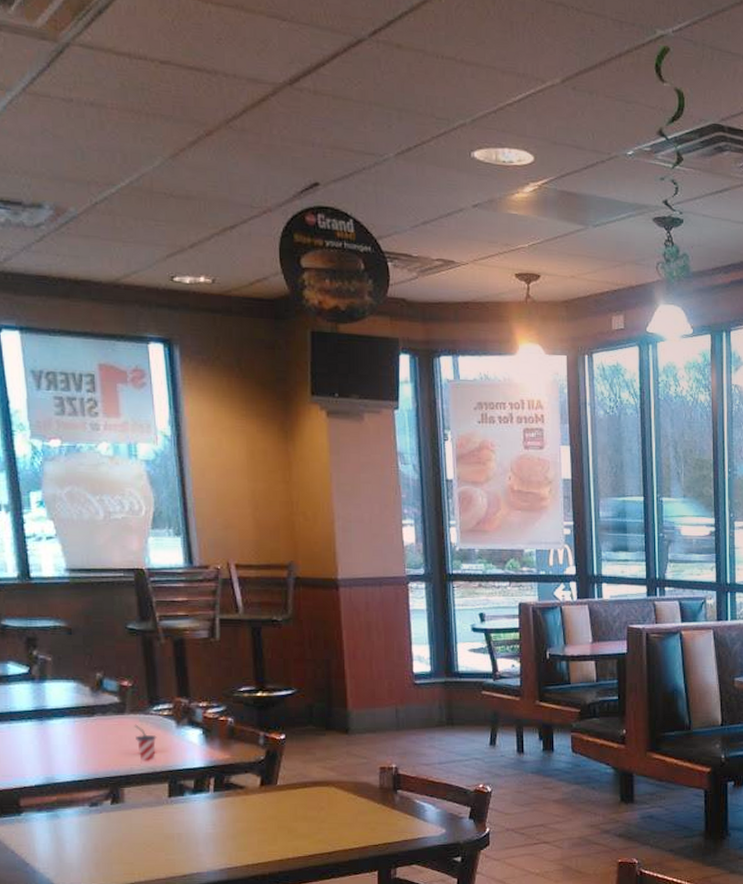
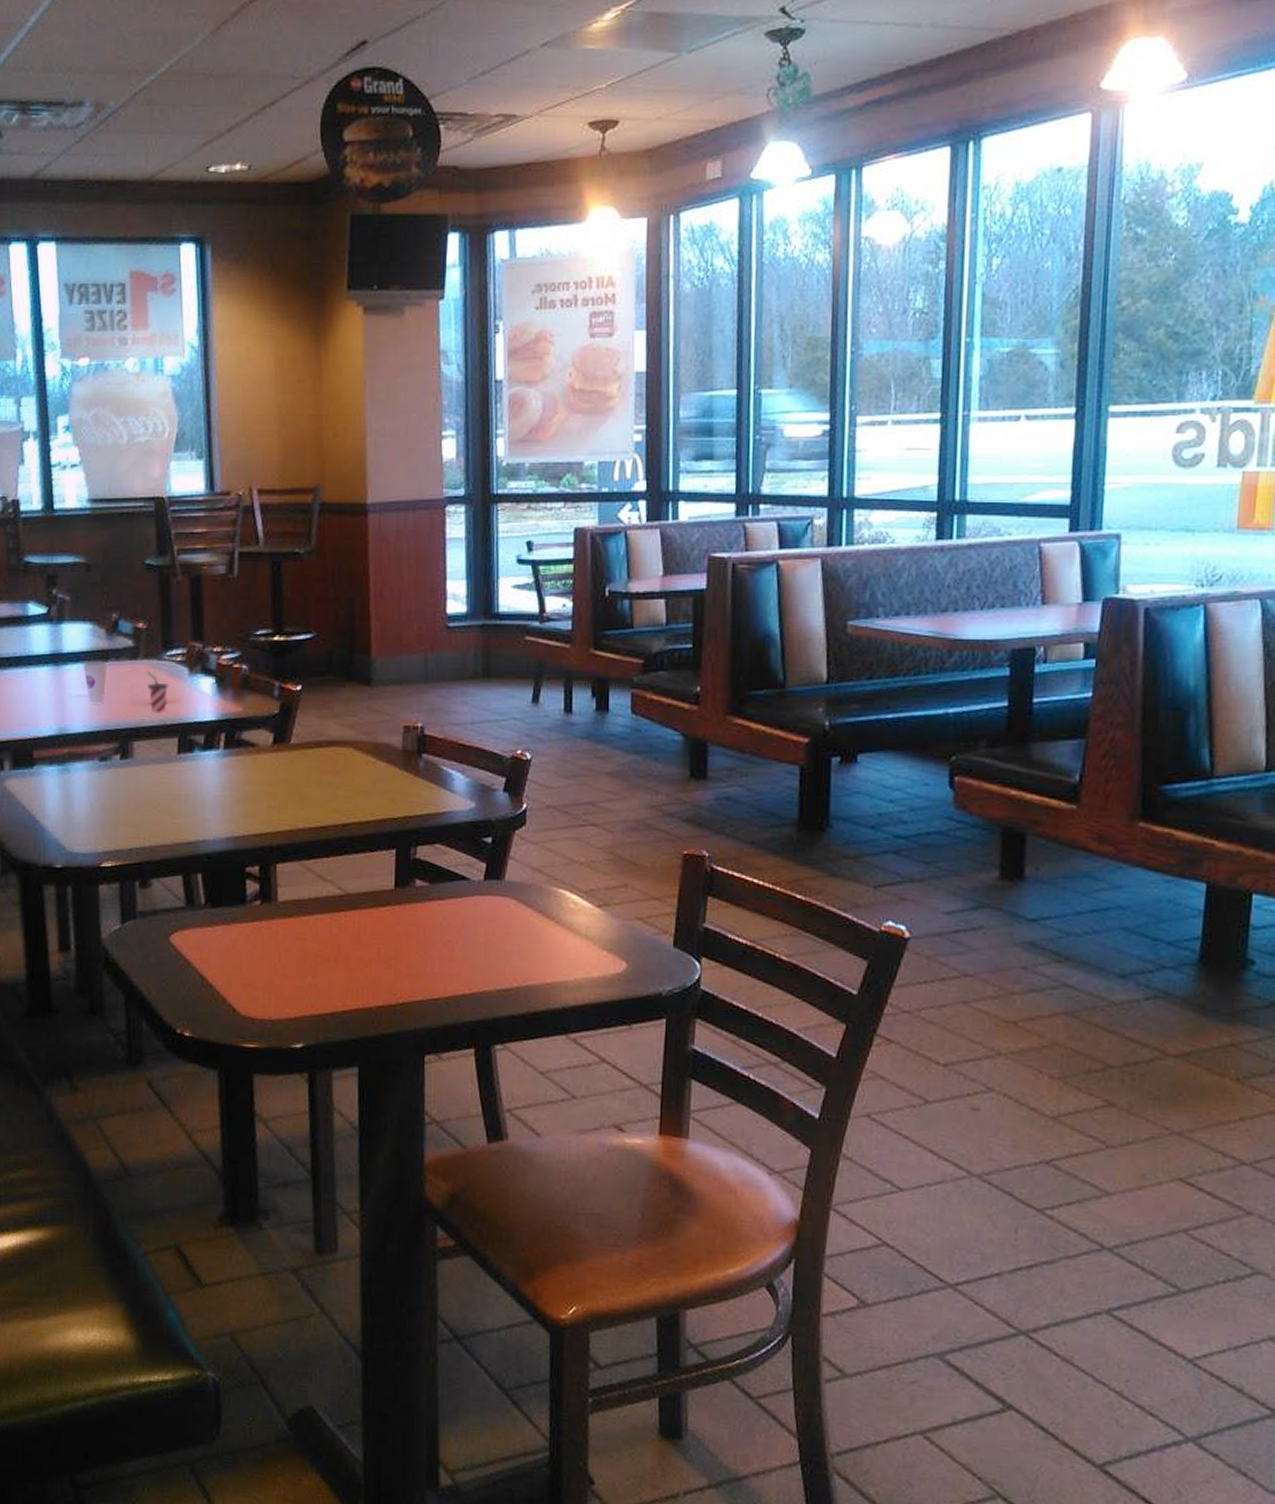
cup: none [68,716,94,756] -> present [83,661,108,705]

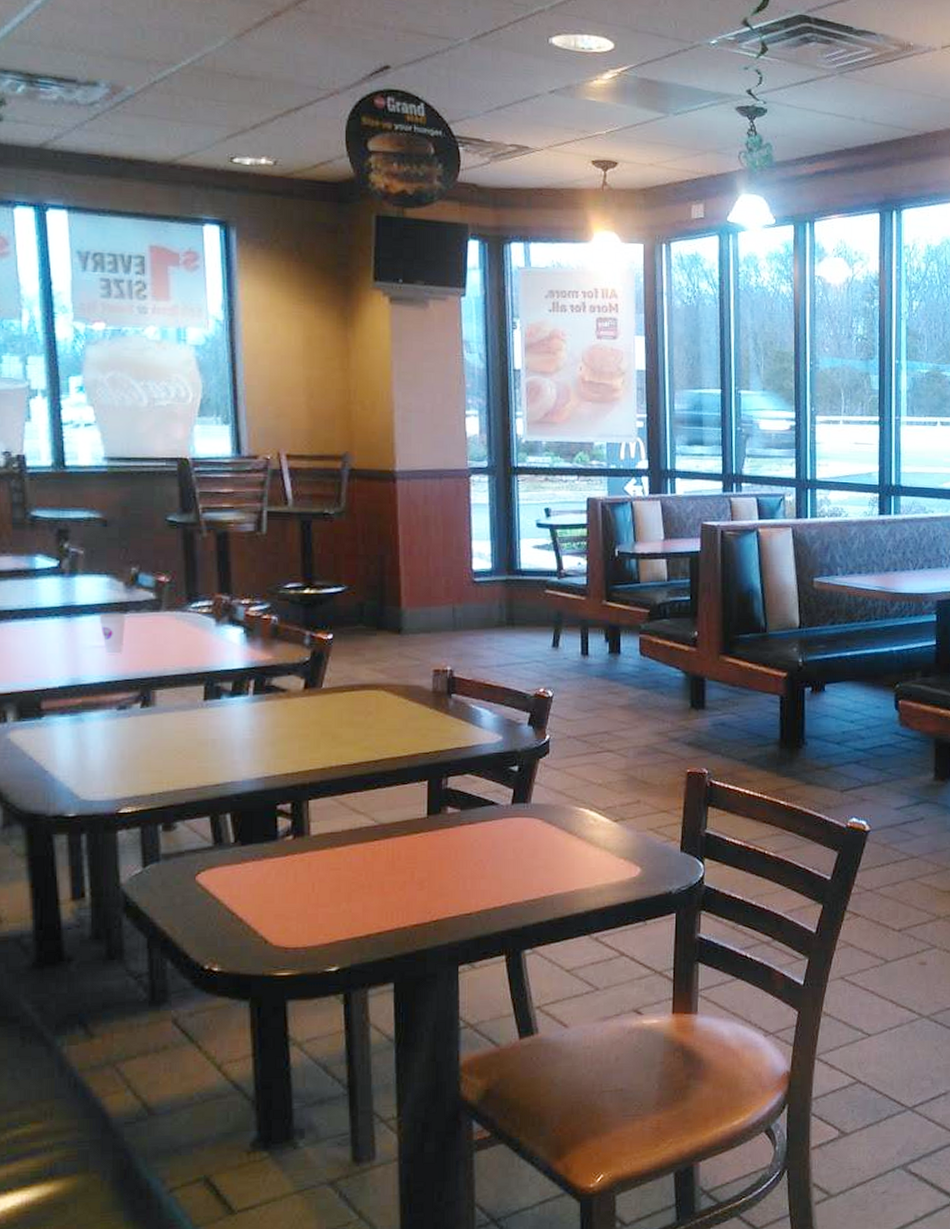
beverage cup: present [147,671,169,715] -> none [170,622,194,664]

